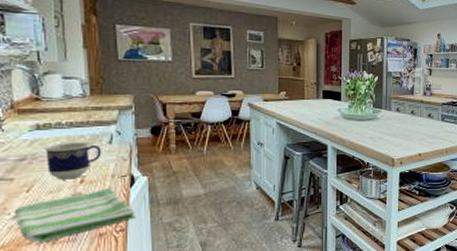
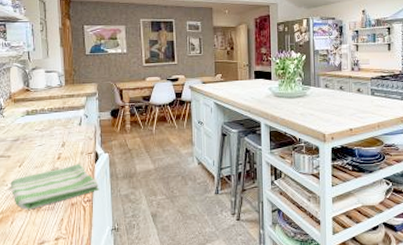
cup: present [44,142,102,180] -> none [32,124,73,157]

